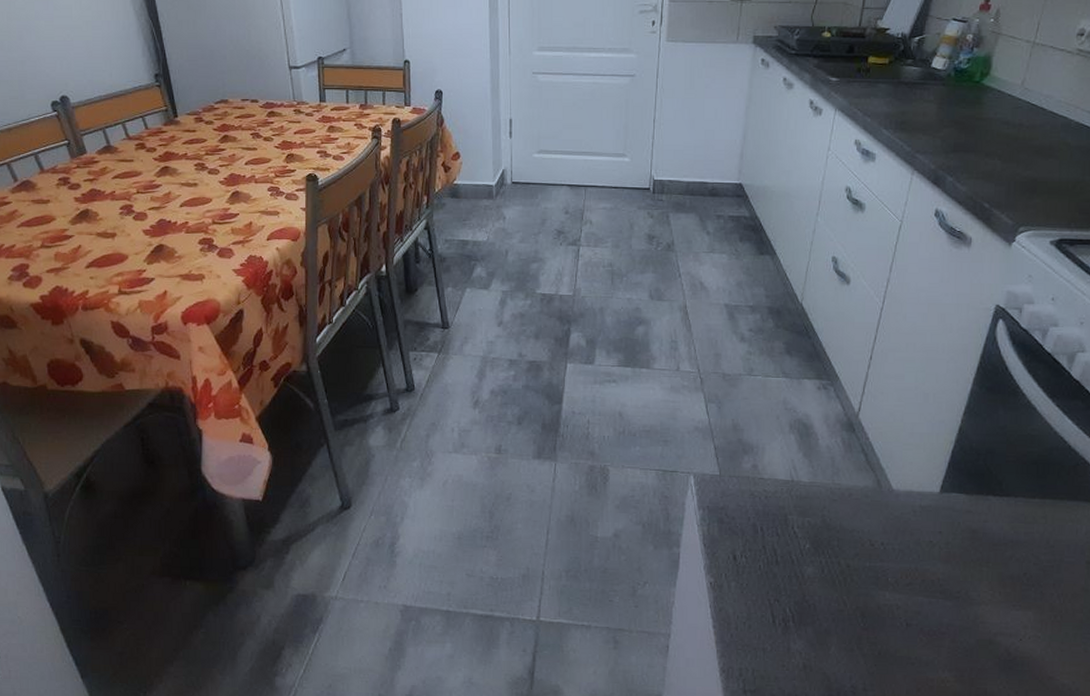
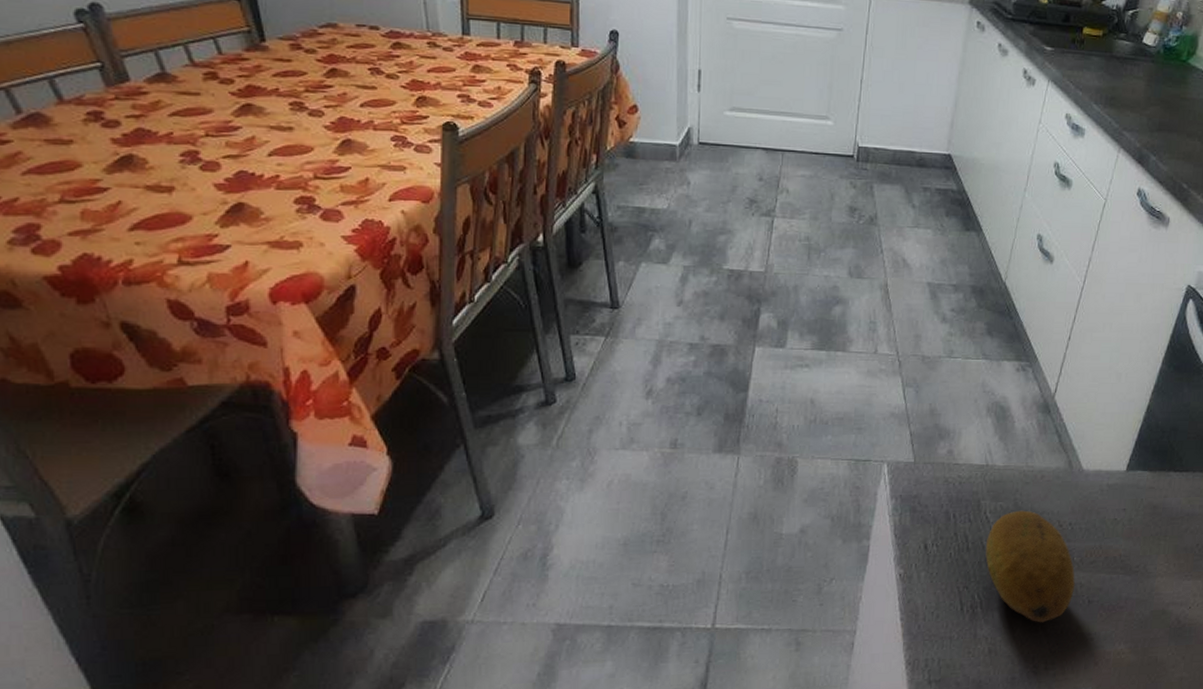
fruit: none [795,527,891,642] -> present [985,510,1075,623]

